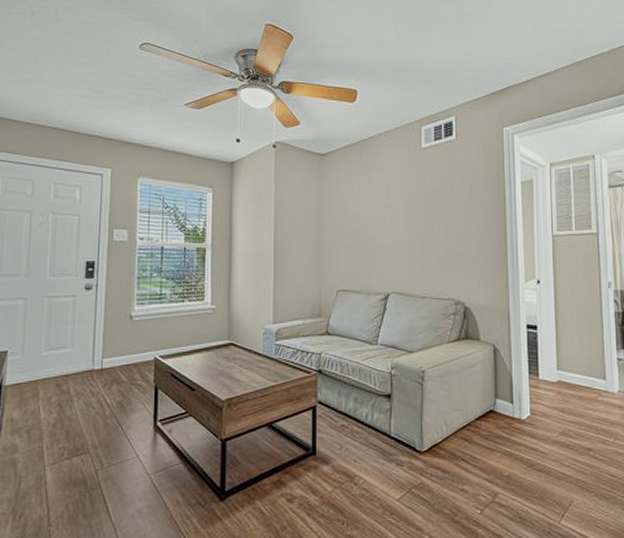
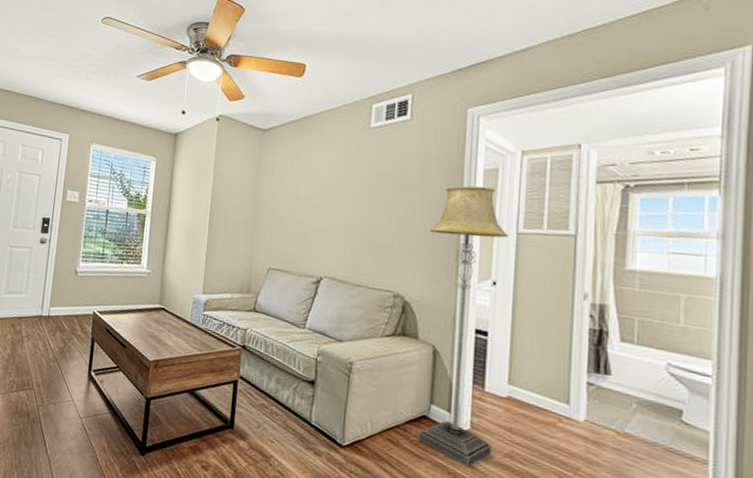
floor lamp: none [480,196,549,450] -> present [417,185,508,468]

